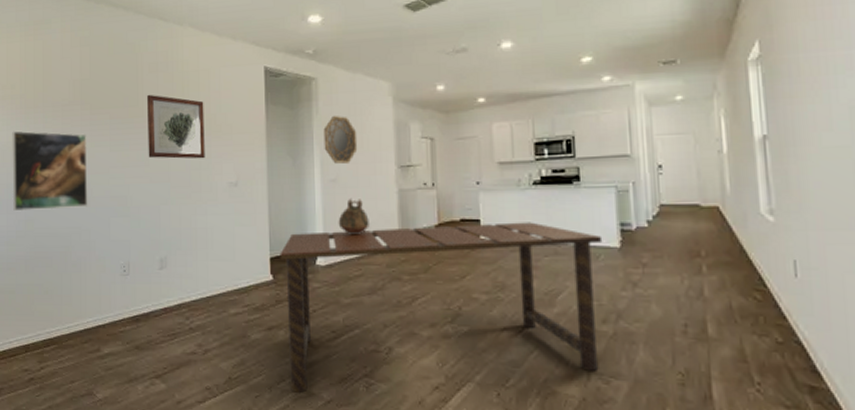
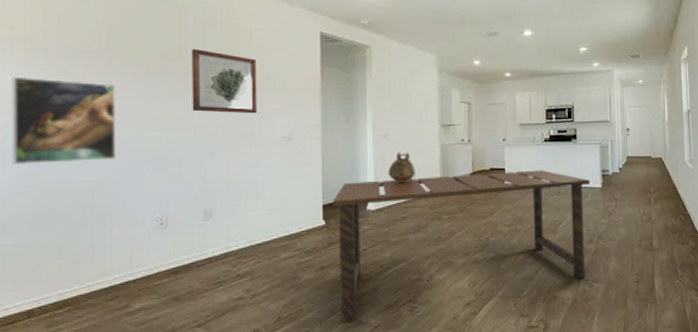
home mirror: present [323,116,358,164] -> none [376,81,407,122]

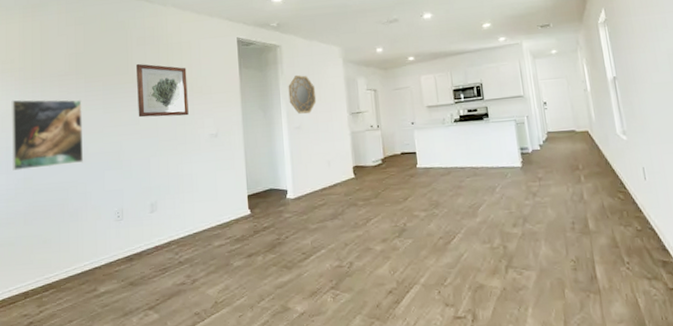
dining table: present [332,170,591,323] -> none [256,151,514,309]
home mirror: none [376,81,407,122] -> present [288,75,317,114]
ceramic vessel: present [388,151,415,183] -> none [303,141,329,172]

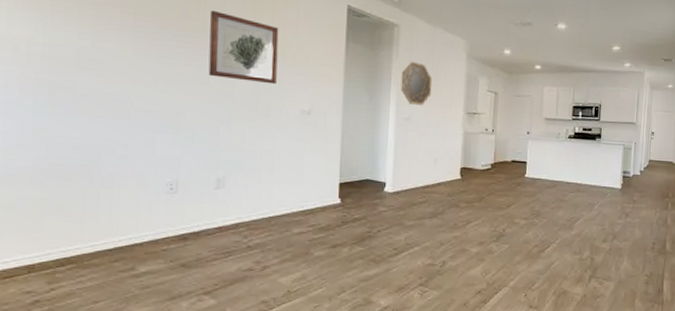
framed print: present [11,99,84,170] -> none [13,22,129,119]

